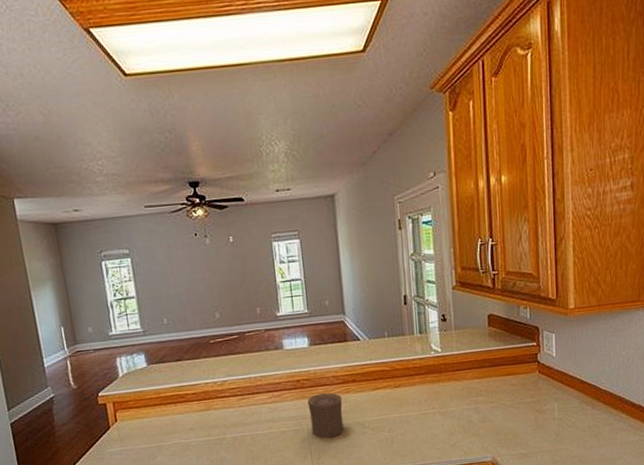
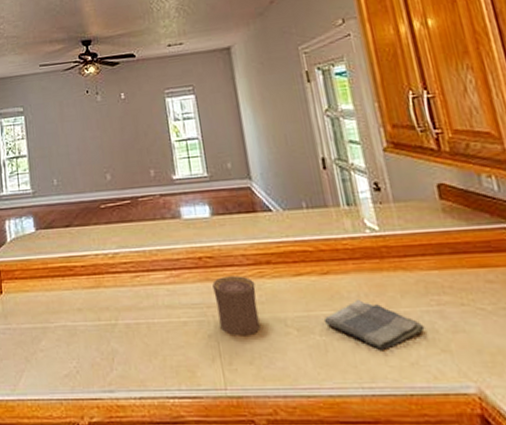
dish towel: none [392,404,464,438] -> present [323,300,425,350]

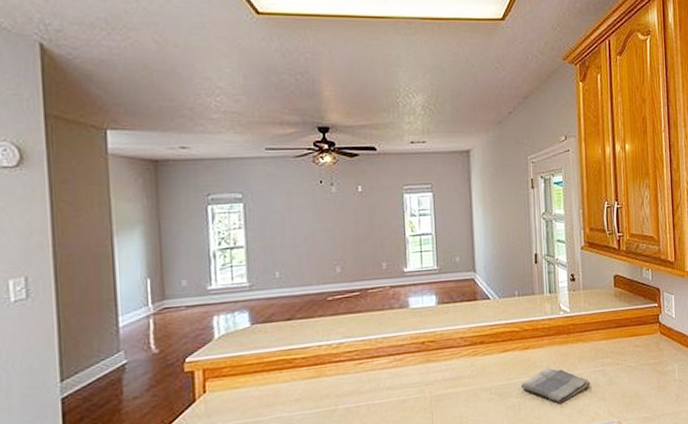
cup: present [212,276,260,337] -> none [432,355,470,407]

